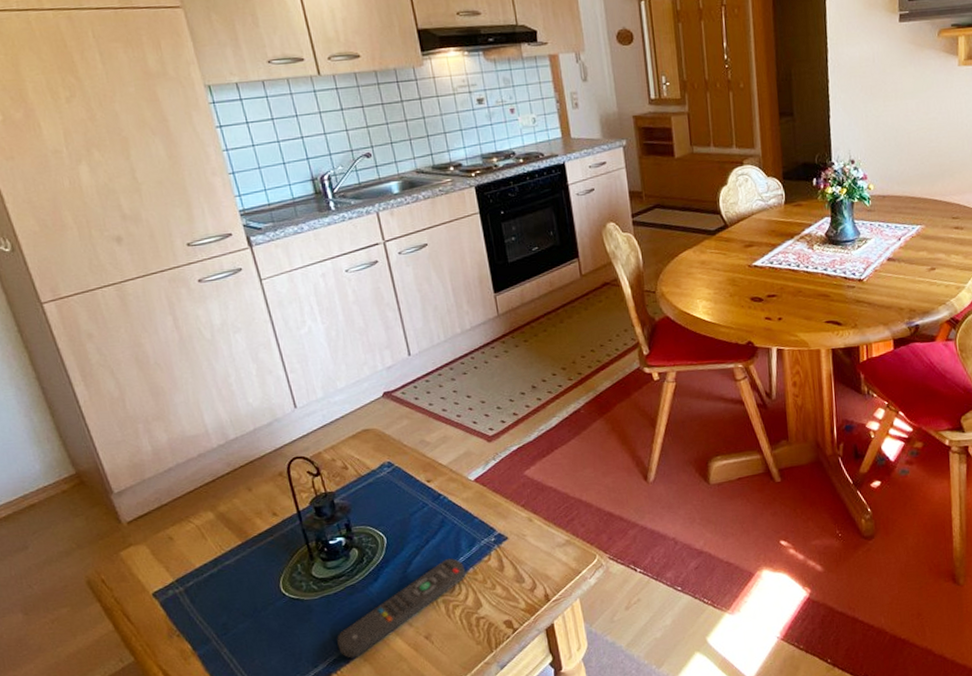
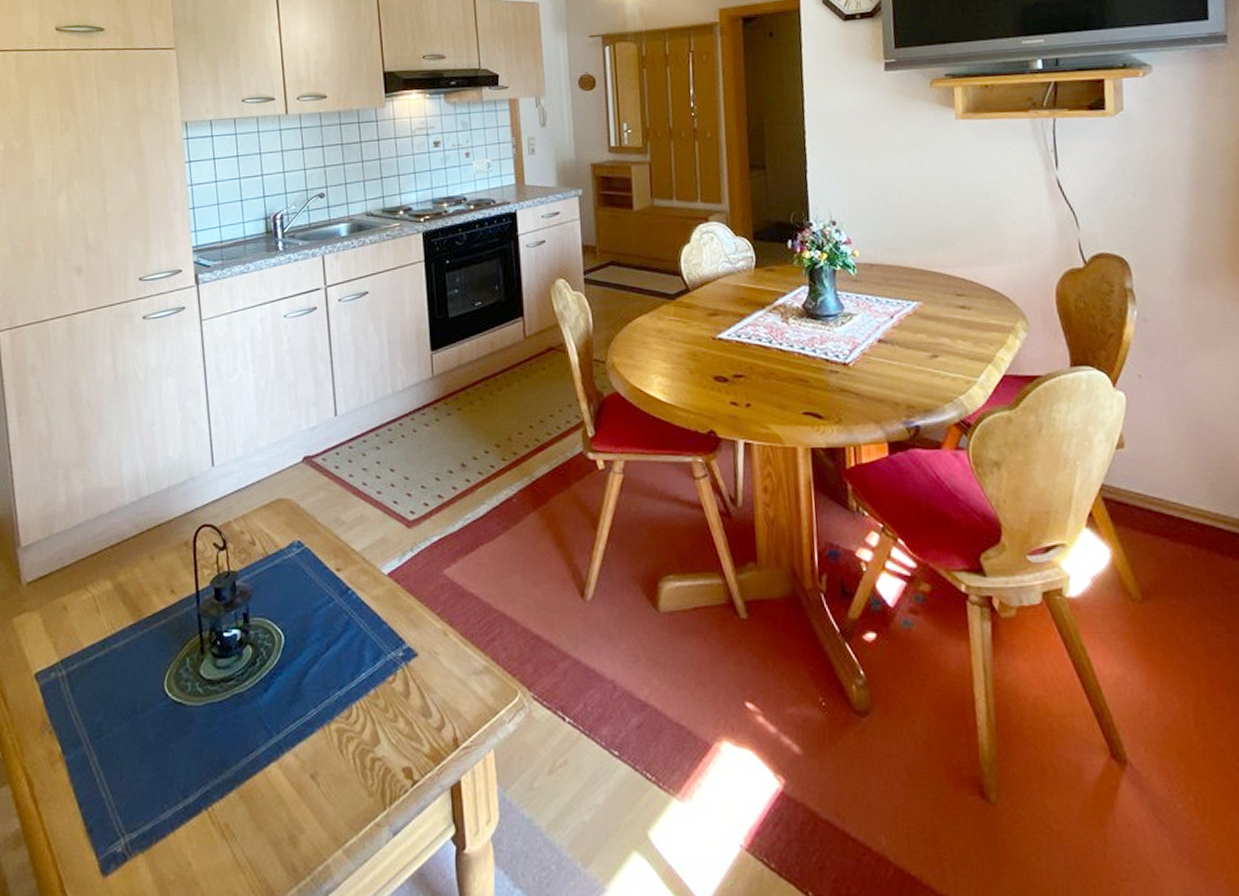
remote control: present [337,558,466,658] -> none [214,672,366,792]

